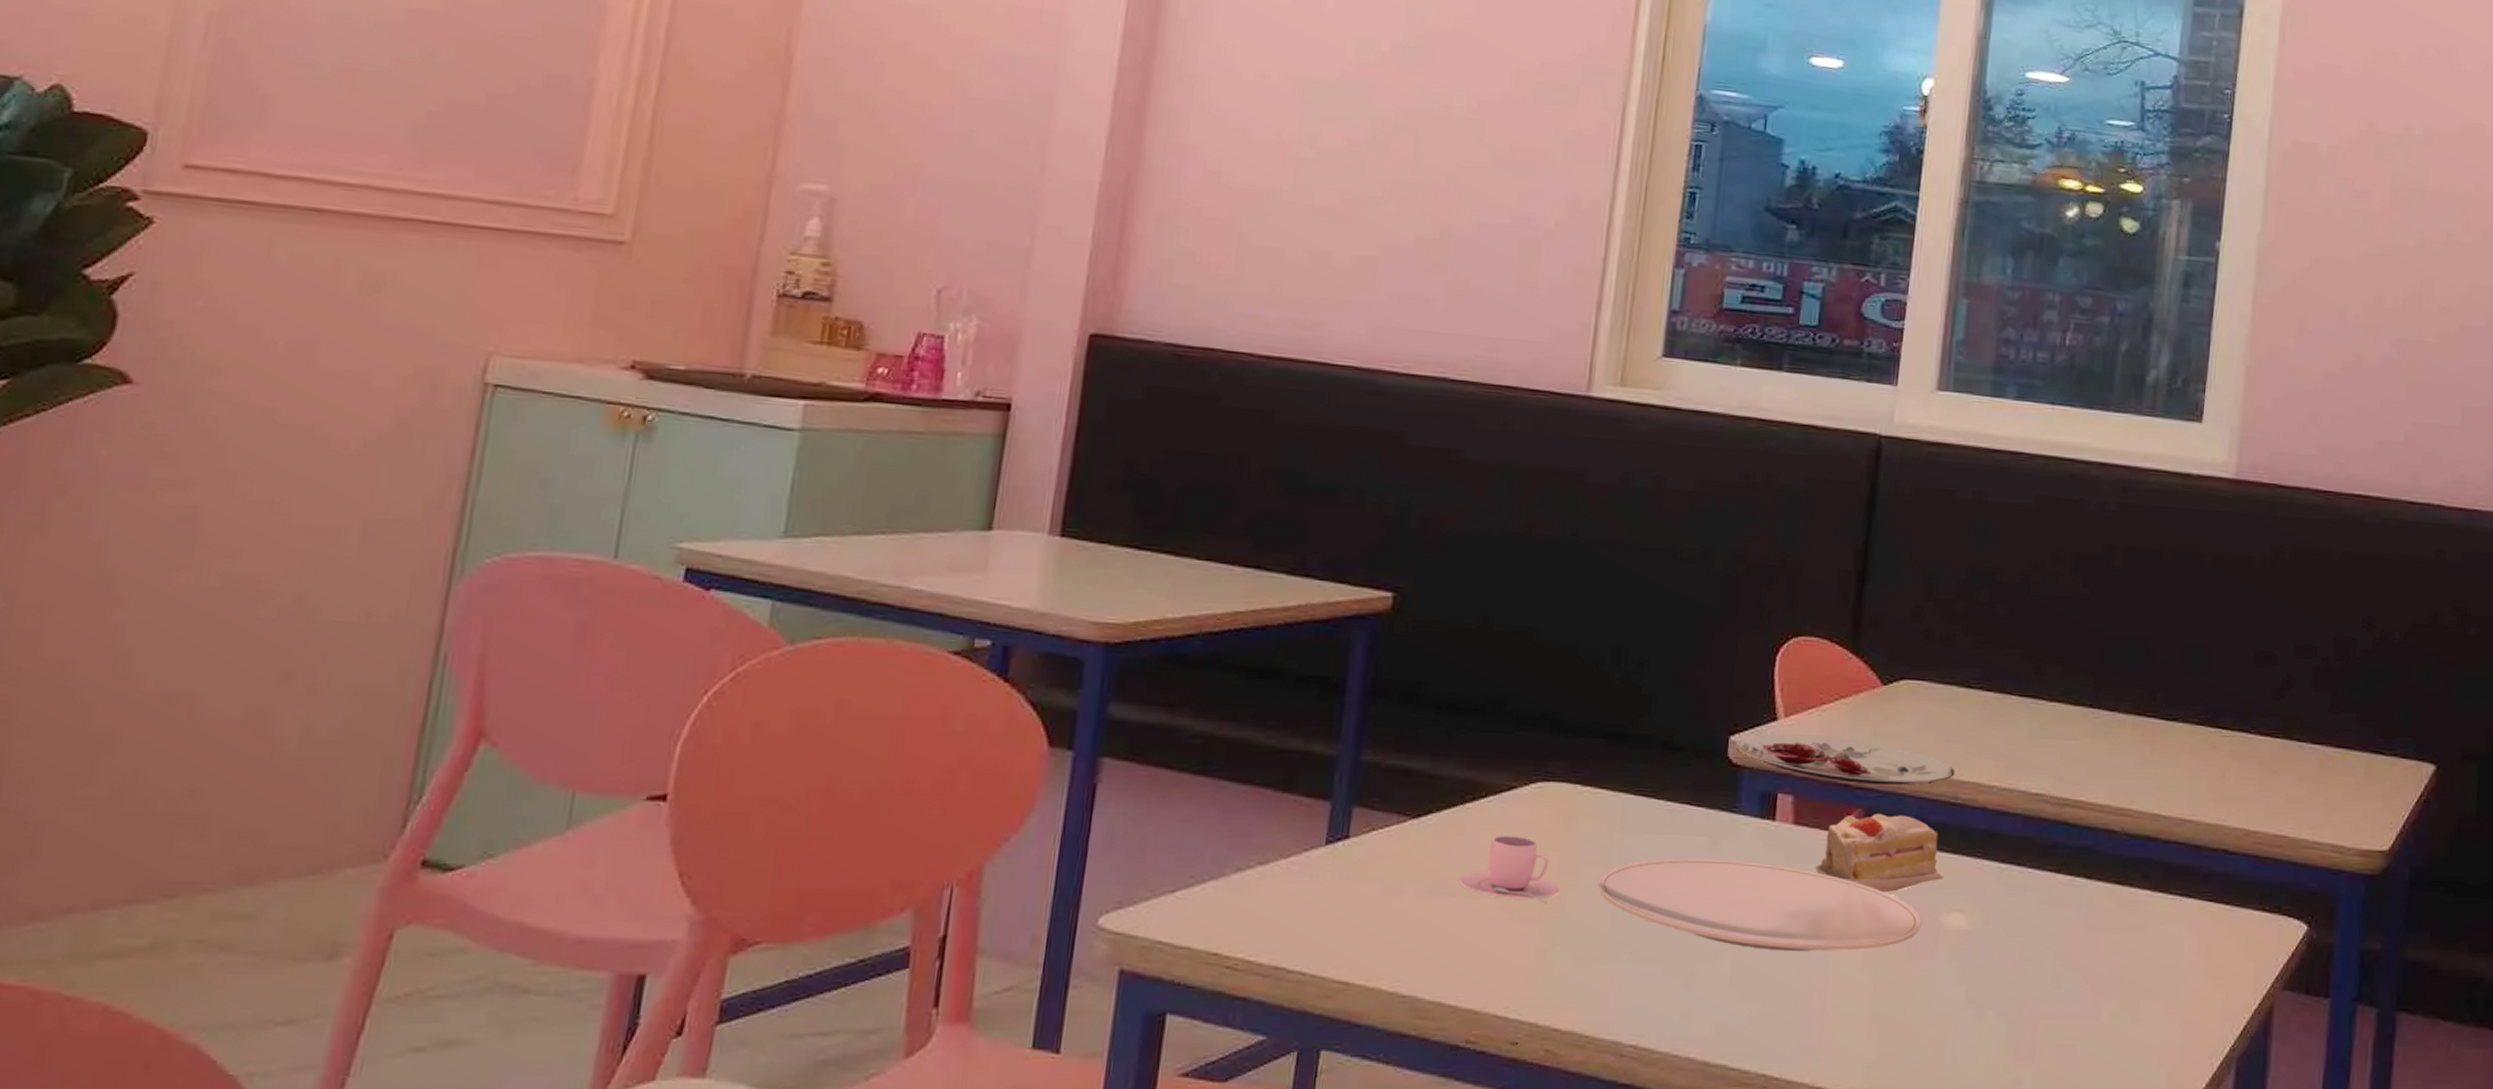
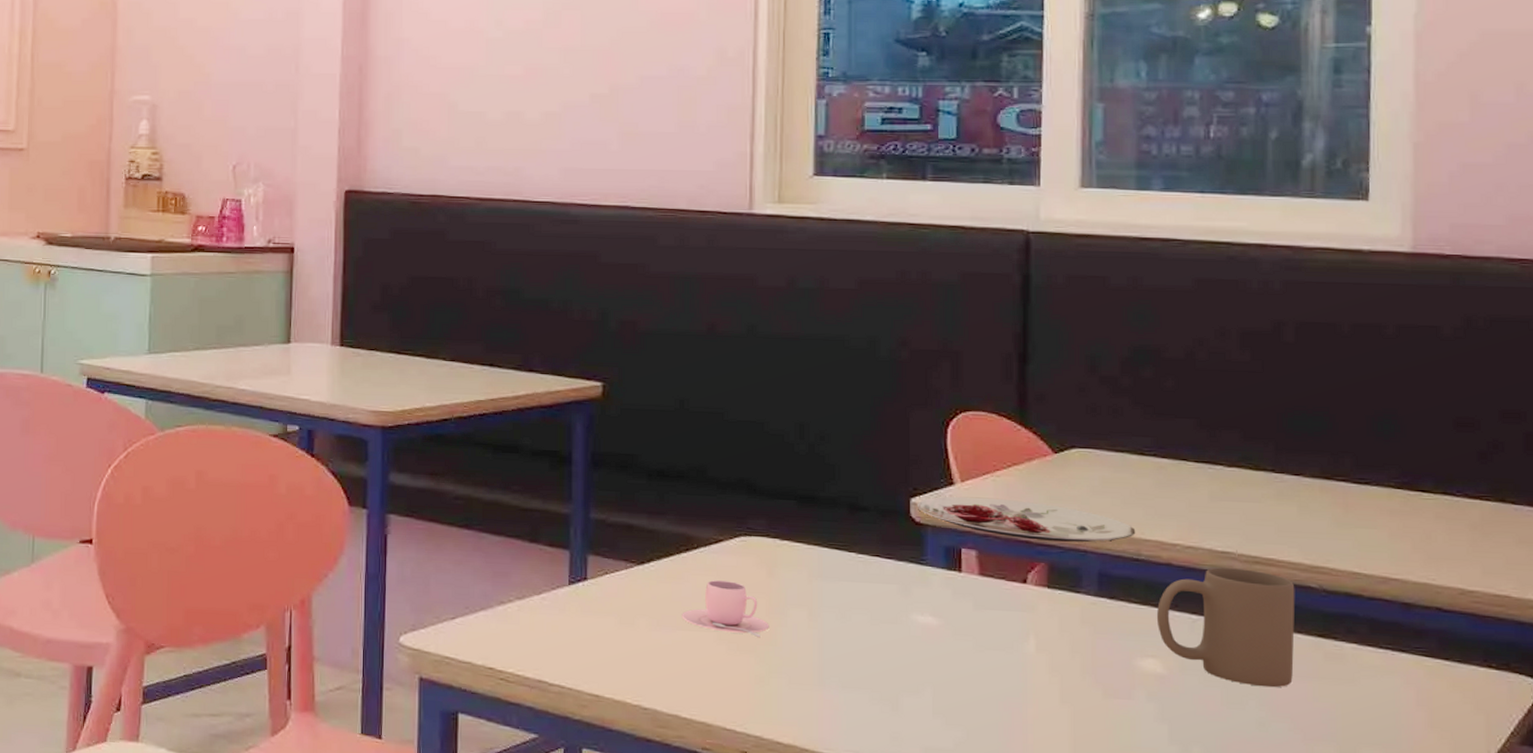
plate: present [1597,857,1923,951] -> none [802,602,1117,688]
pastry: present [1815,814,1944,893] -> none [1004,568,1134,638]
mug: none [1966,811,2100,940] -> present [1156,567,1295,688]

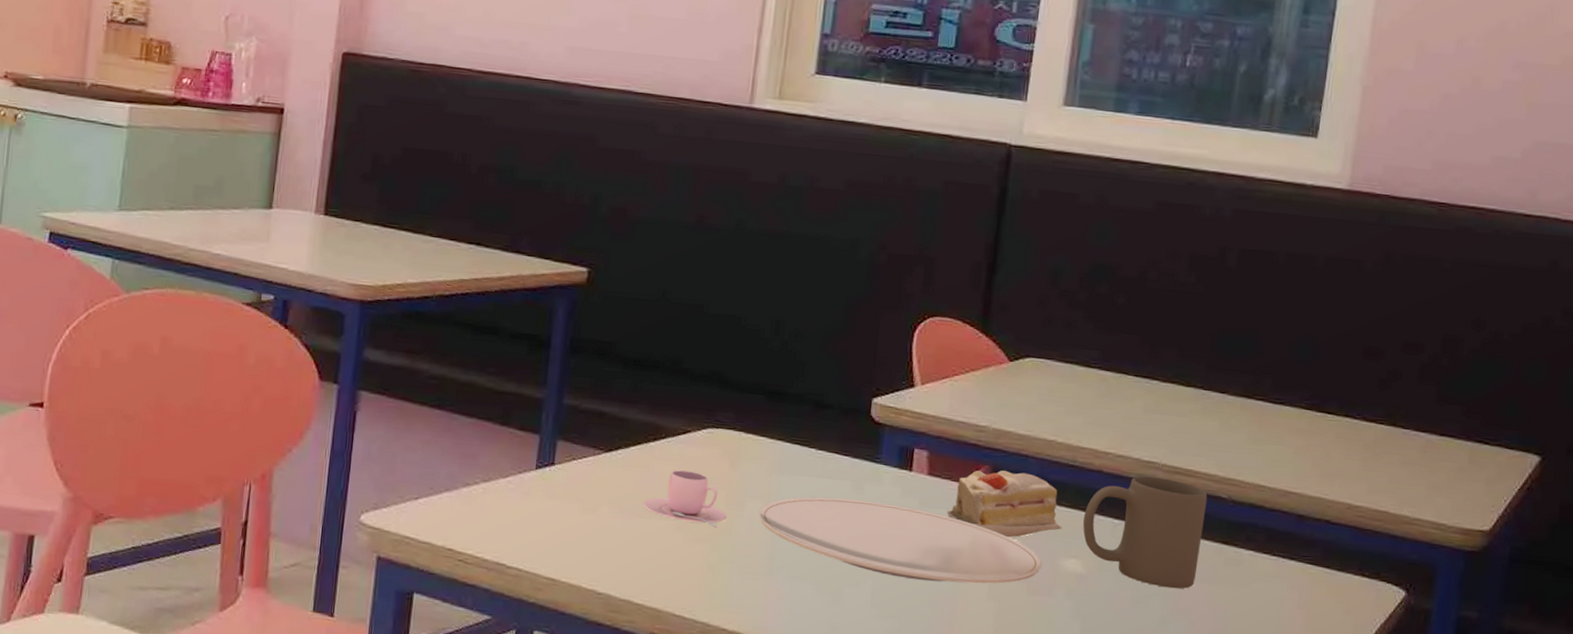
plate: none [802,602,1117,688] -> present [758,496,1043,584]
plate: present [916,496,1136,543] -> none [877,398,1074,448]
pastry: none [1004,568,1134,638] -> present [946,470,1062,538]

